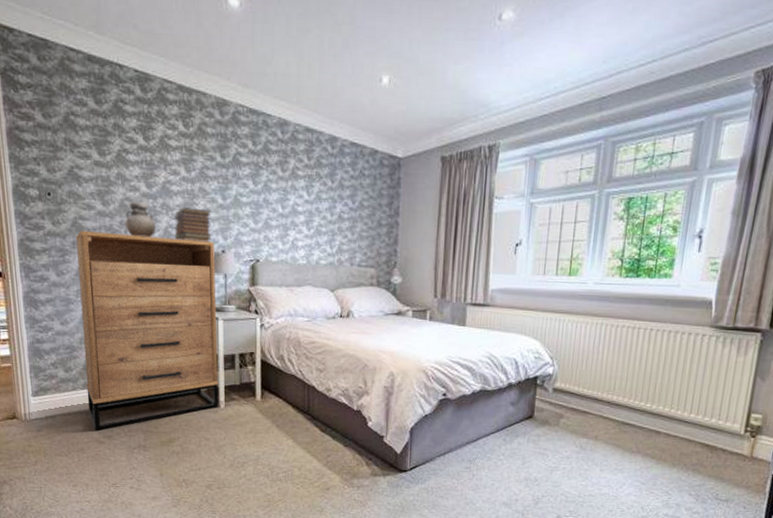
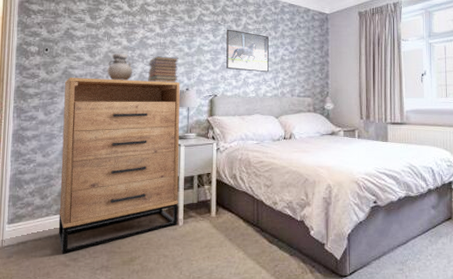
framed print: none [270,174,324,234] -> present [226,29,270,73]

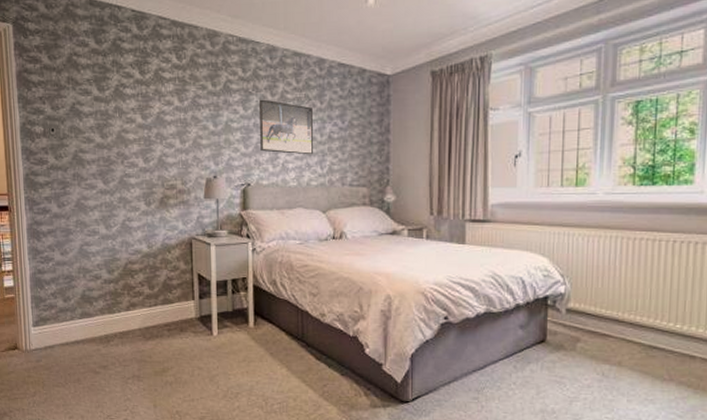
dresser: present [58,78,180,254] -> none [76,163,212,361]
vase: present [108,53,133,81] -> none [122,133,151,167]
book stack: present [147,56,179,83] -> none [168,136,204,169]

